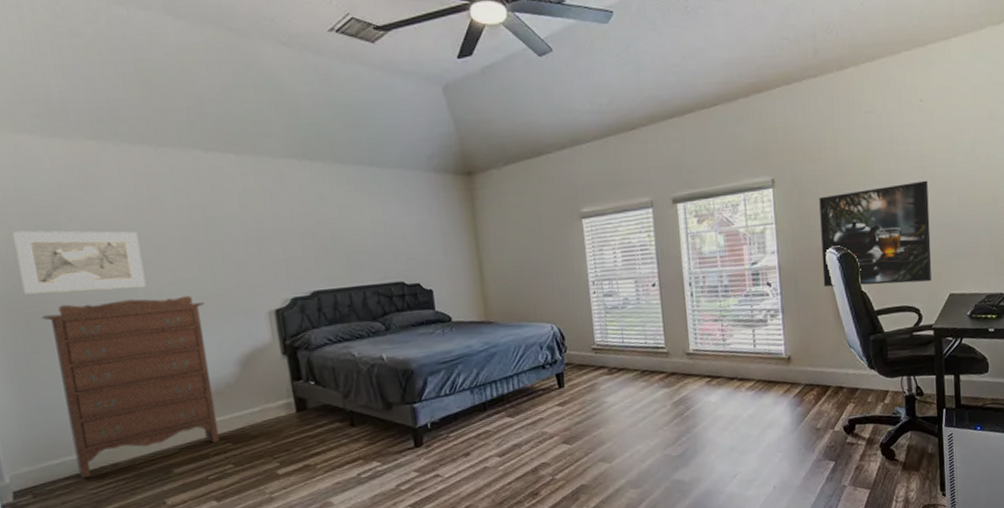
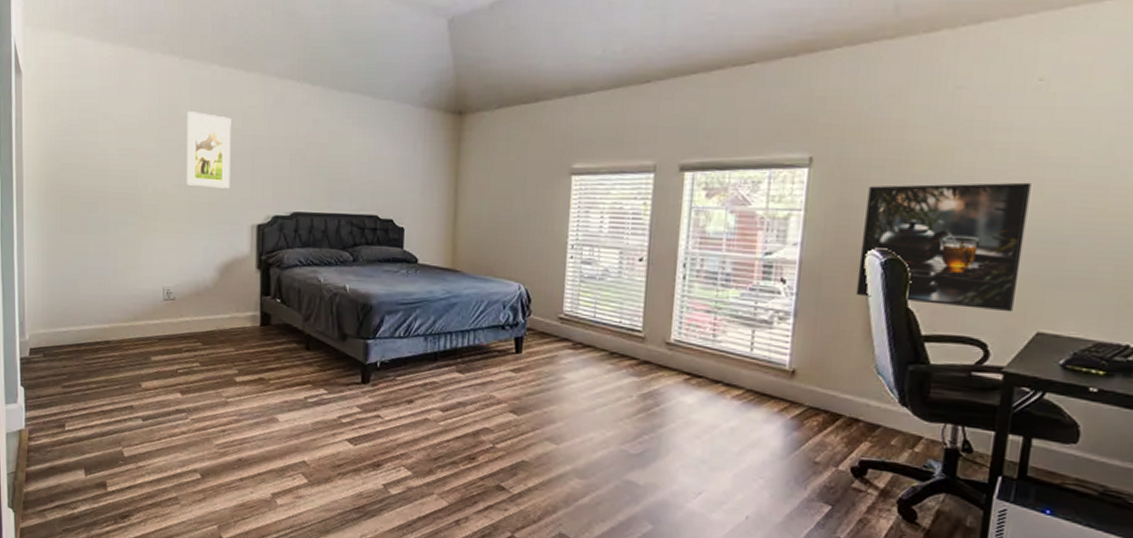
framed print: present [12,230,147,294] -> none [62,123,156,187]
dresser: present [41,295,220,479] -> none [72,192,200,349]
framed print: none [172,201,237,281] -> present [186,111,231,189]

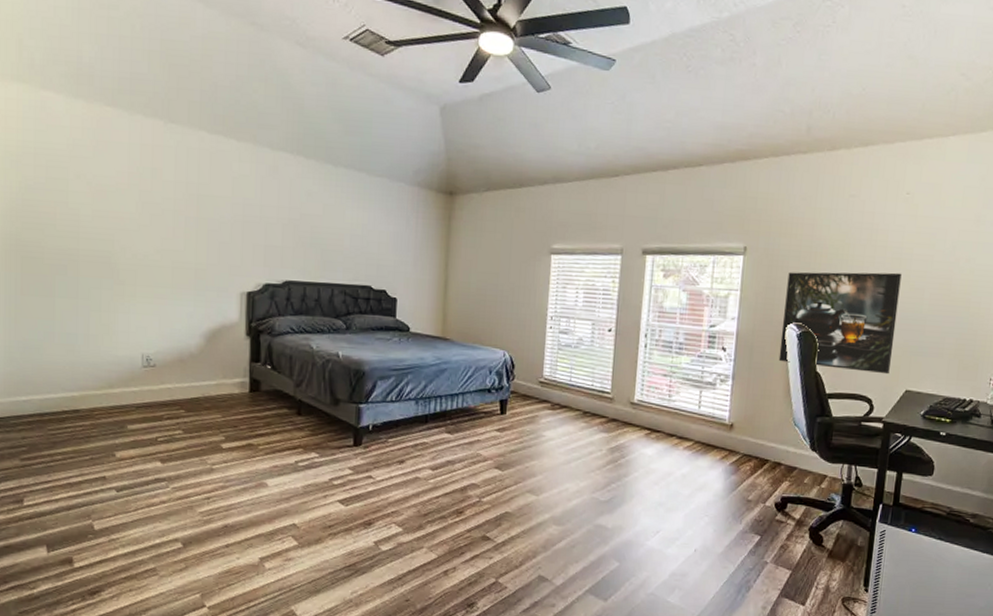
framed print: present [186,111,231,189] -> none [169,176,220,255]

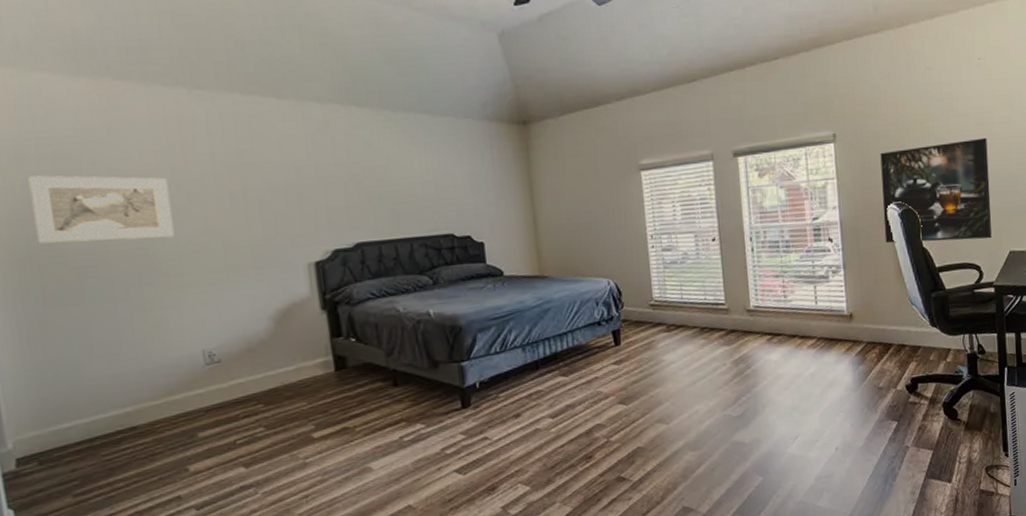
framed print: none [24,180,136,251] -> present [28,175,175,243]

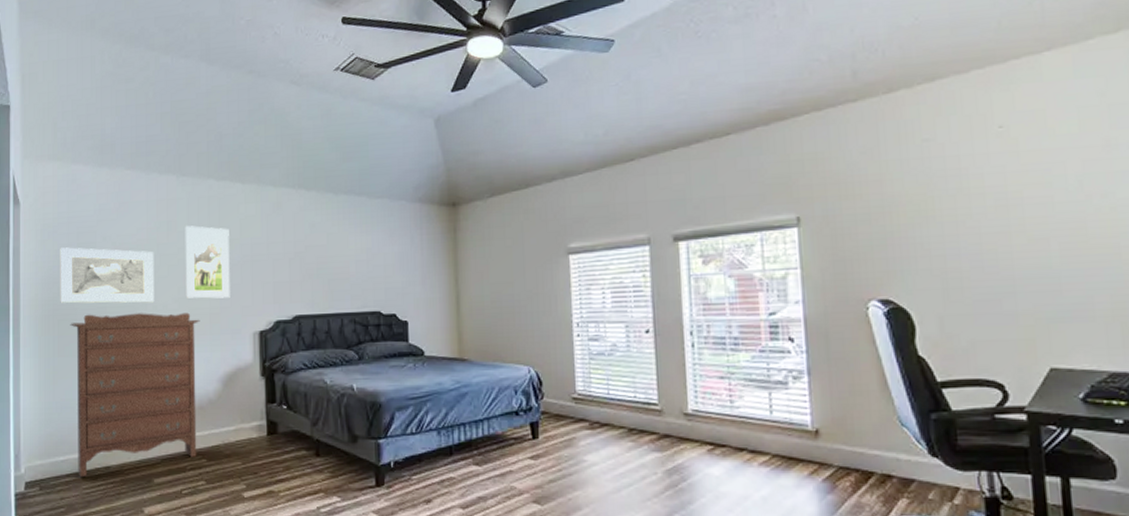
dresser: none [56,246,251,444] -> present [70,312,200,478]
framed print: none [206,147,275,230] -> present [185,225,230,299]
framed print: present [880,137,992,244] -> none [859,222,1022,351]

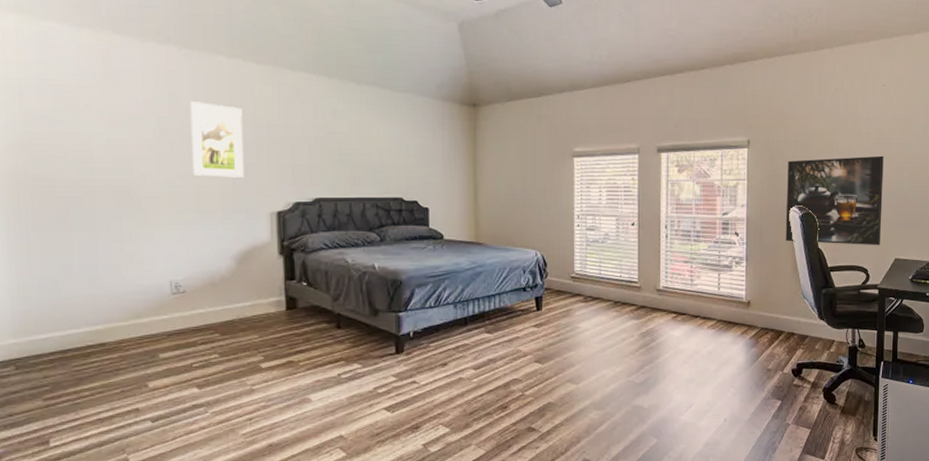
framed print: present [60,247,155,304] -> none [29,112,155,178]
dresser: present [70,312,200,478] -> none [47,186,210,355]
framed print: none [859,222,1022,351] -> present [785,155,884,246]

